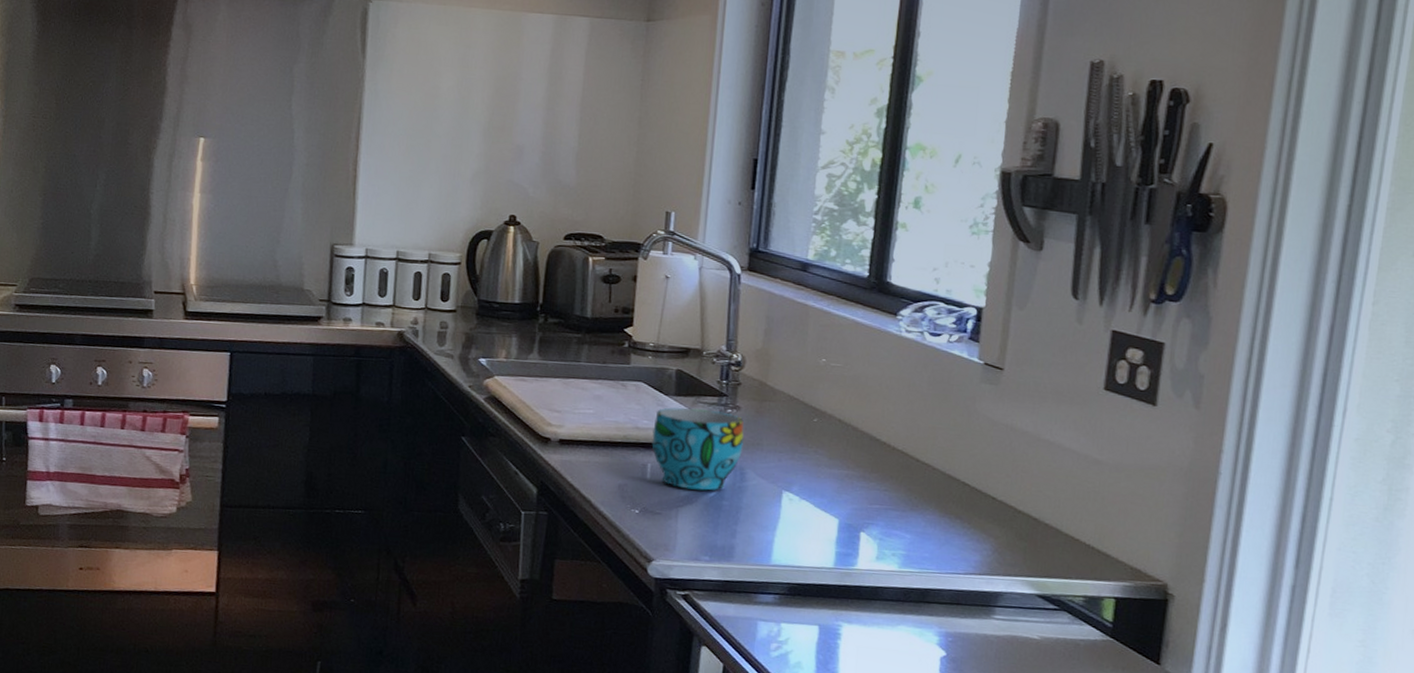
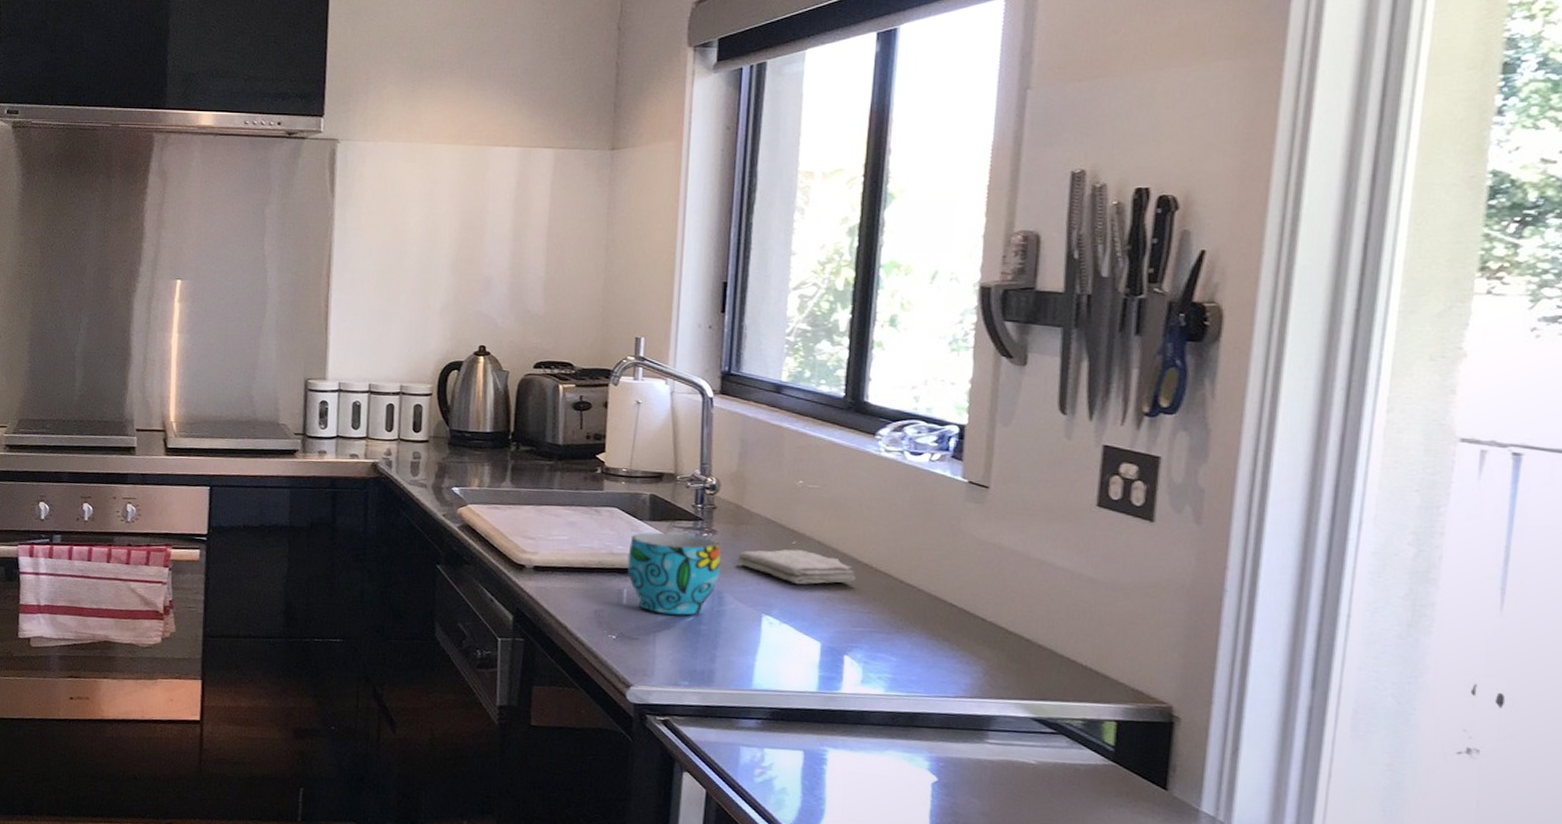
washcloth: none [759,426,875,462] -> present [737,549,857,585]

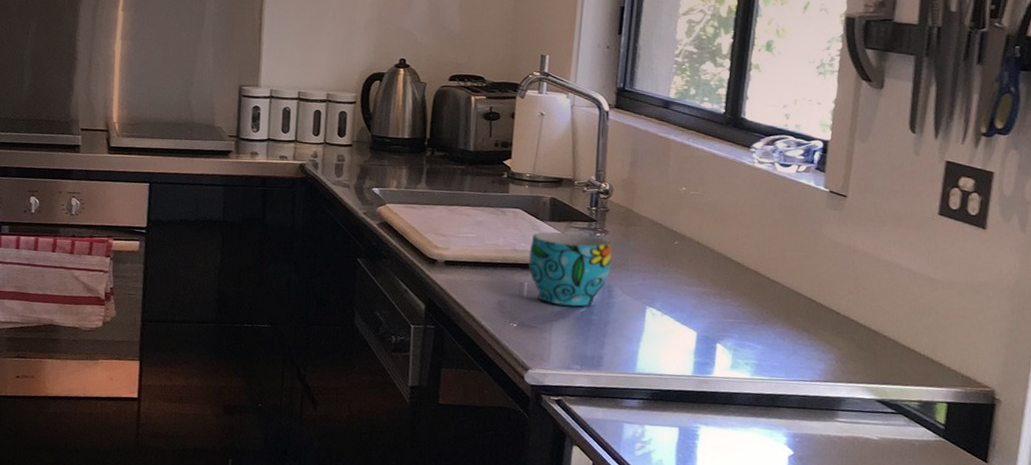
washcloth: present [737,549,857,585] -> none [625,248,730,280]

